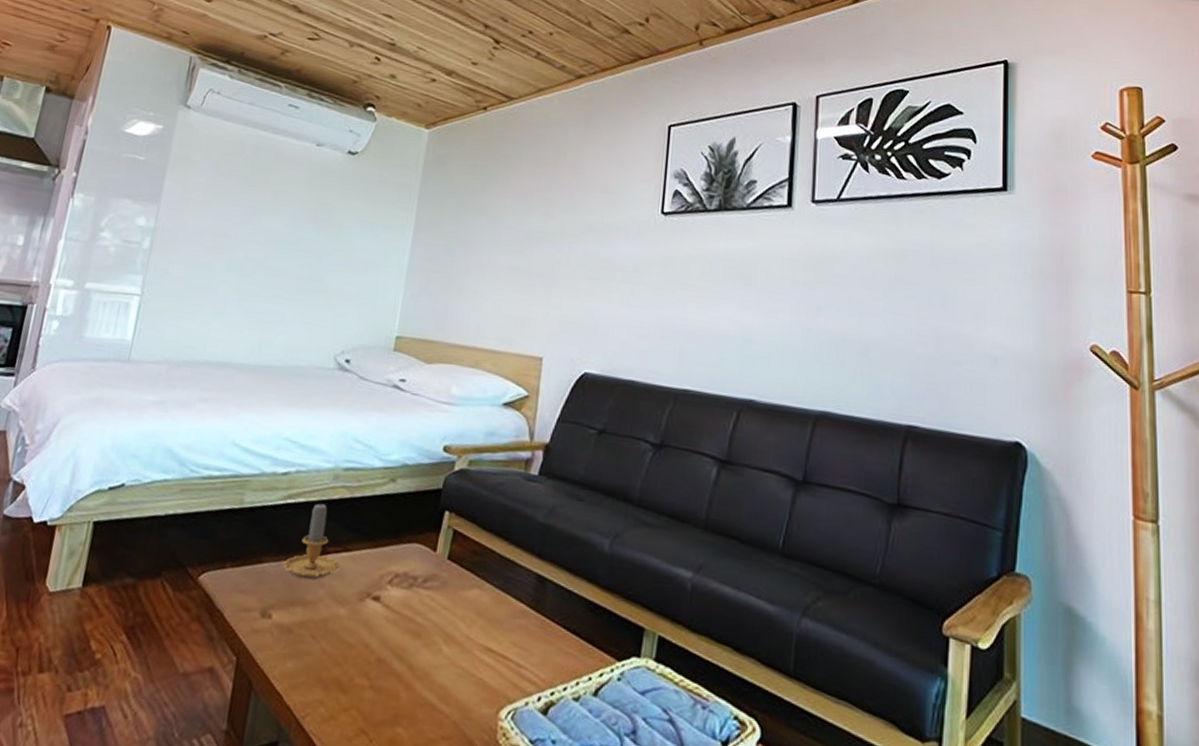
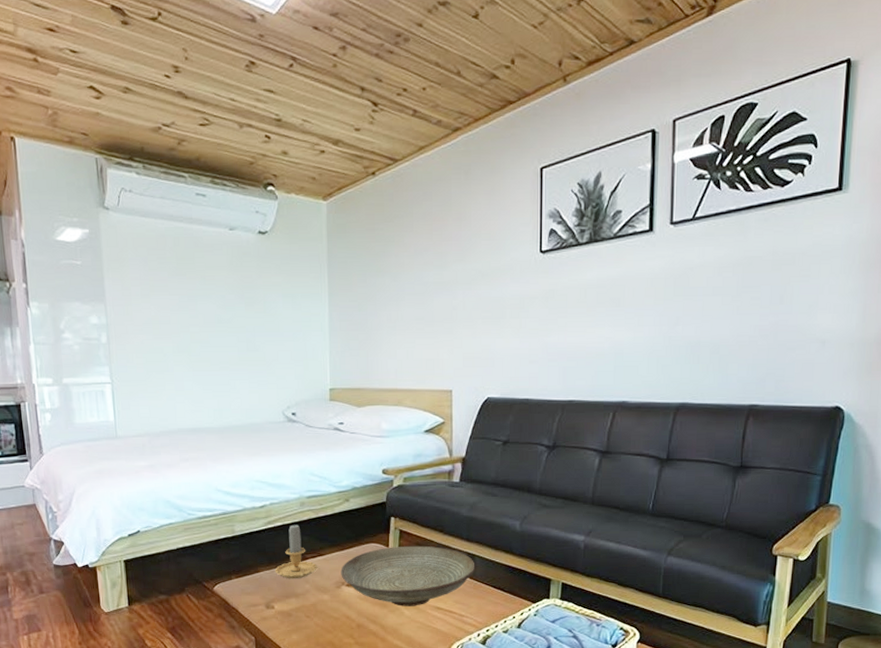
decorative bowl: none [367,551,546,643] -> present [341,545,475,606]

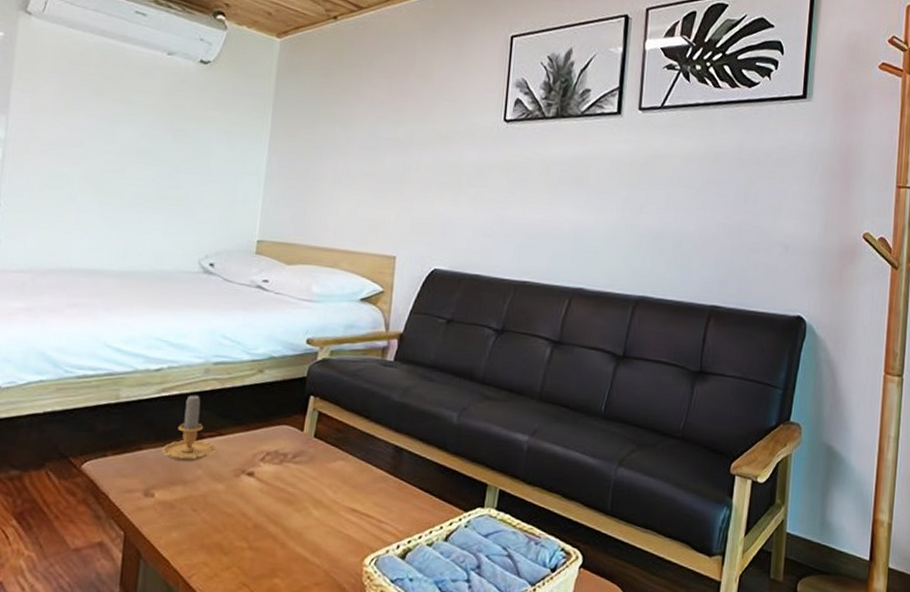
decorative bowl: present [341,545,475,606] -> none [242,431,403,506]

